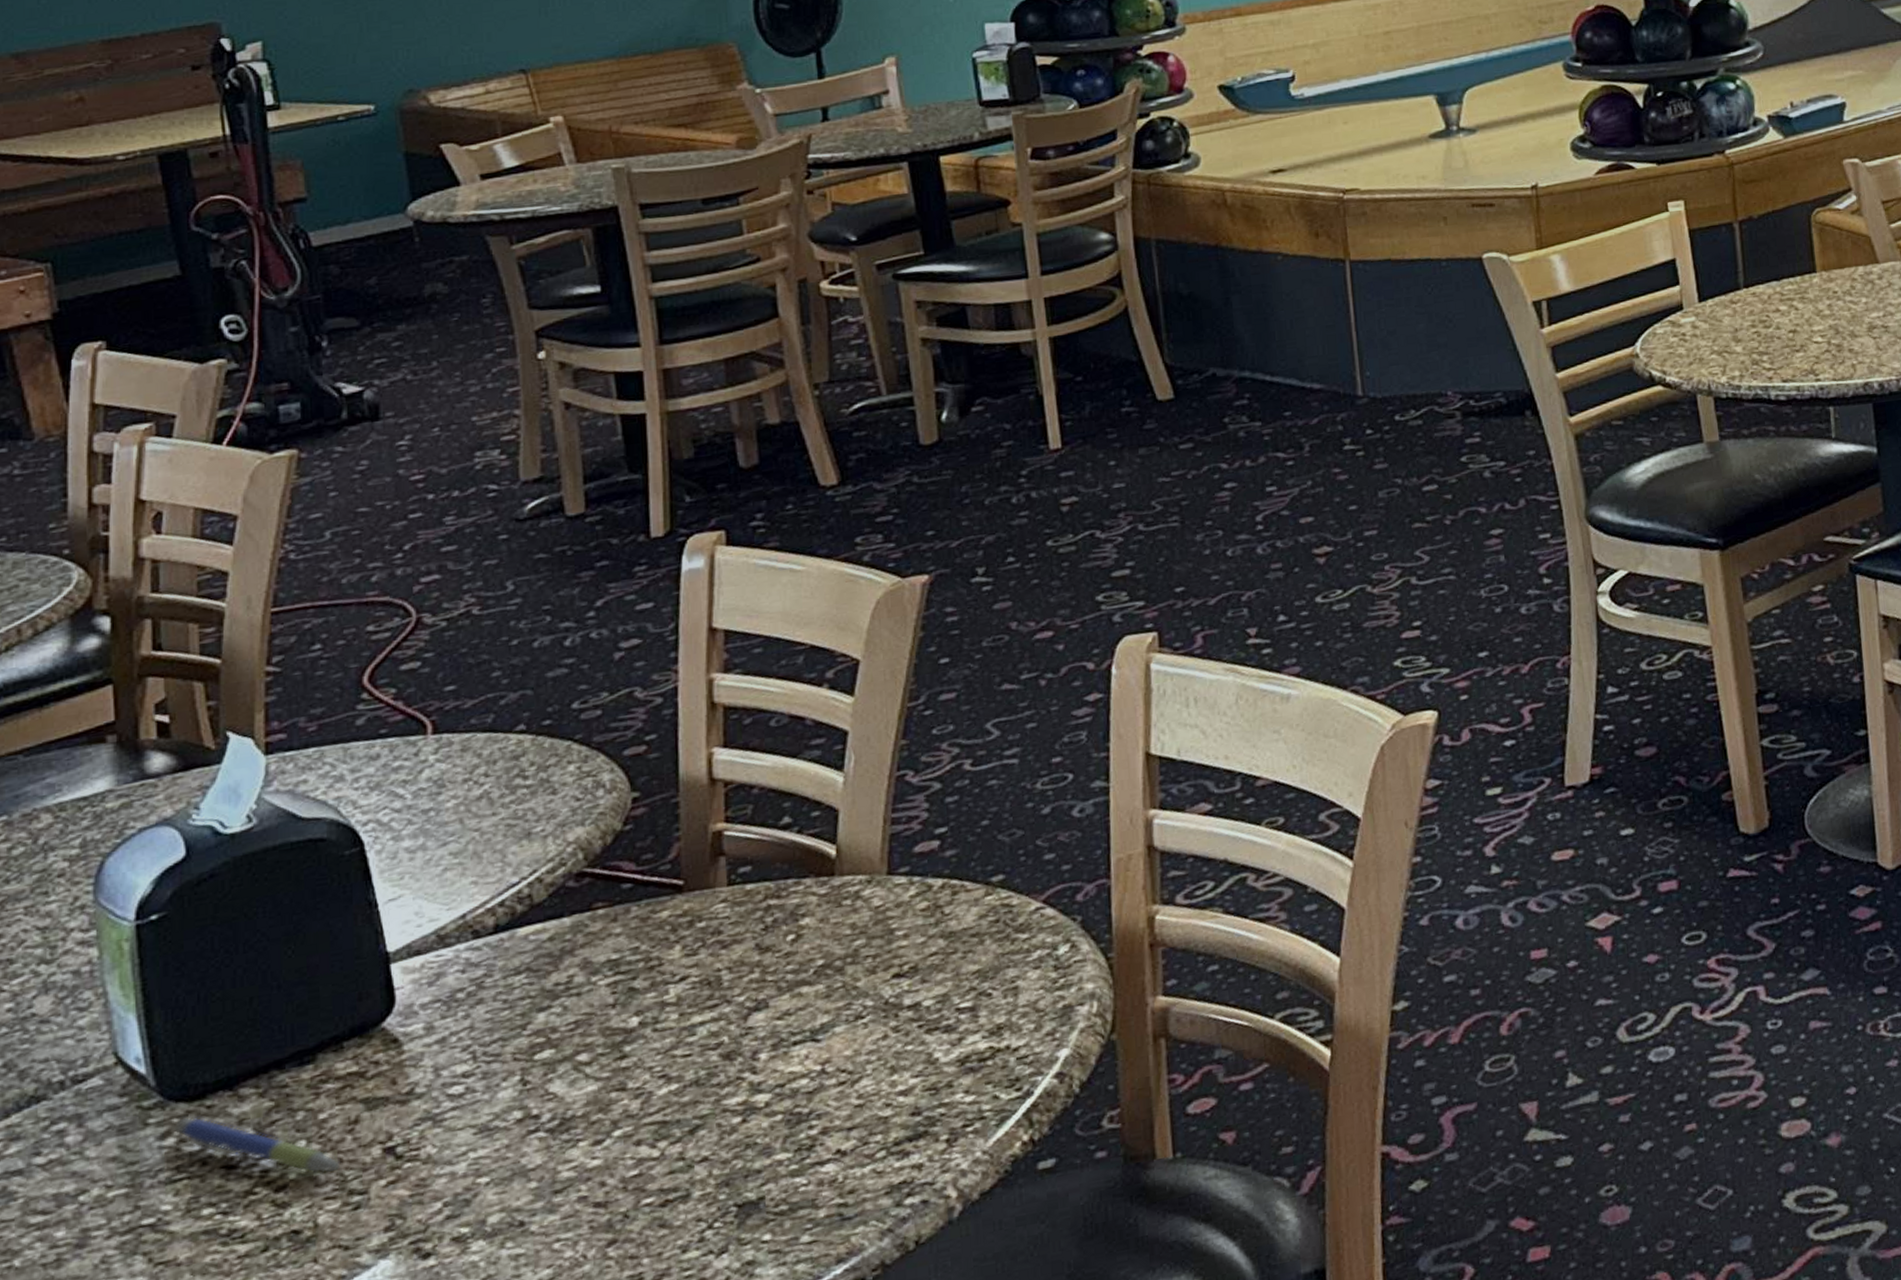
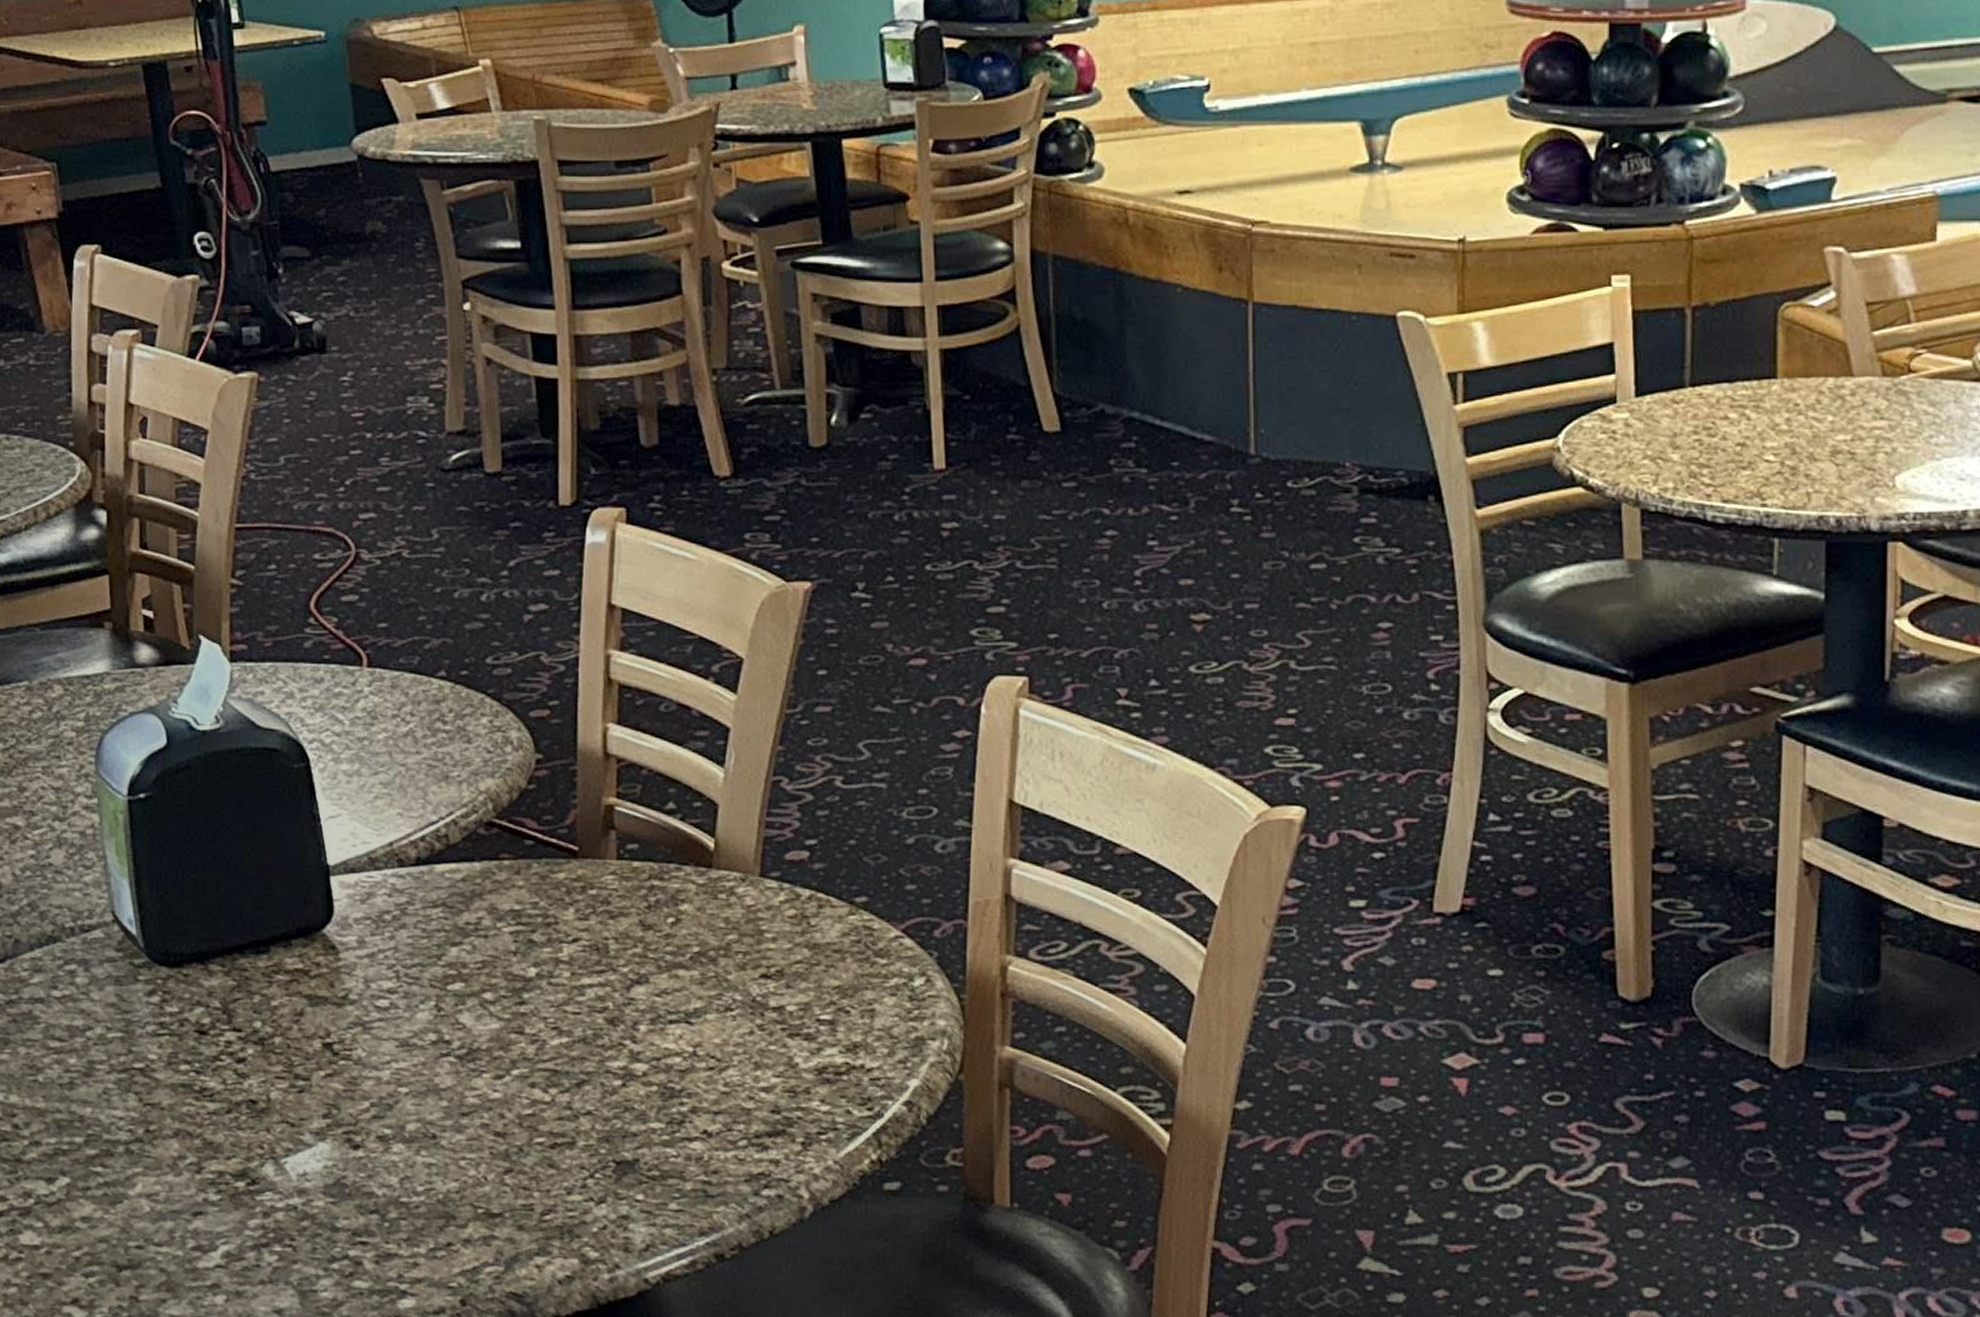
pen: present [173,1116,341,1174] -> none [158,979,289,1056]

